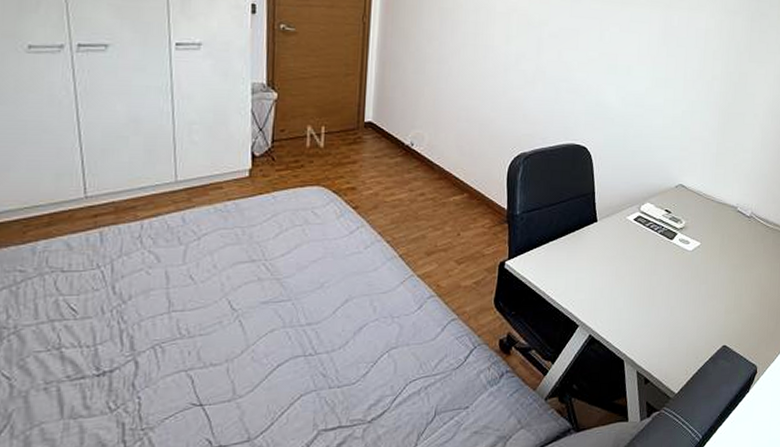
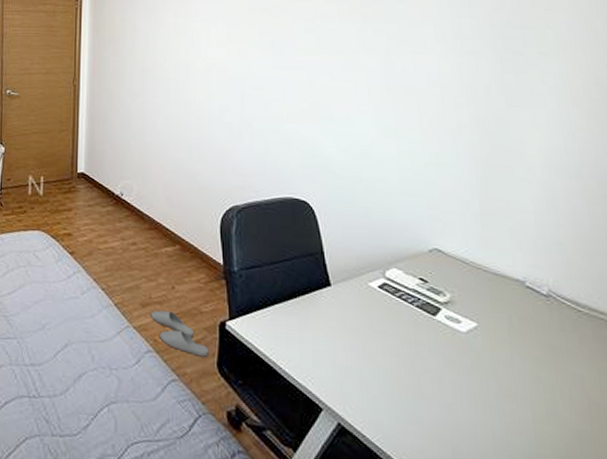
slippers: none [435,257,488,295] -> present [151,310,209,357]

